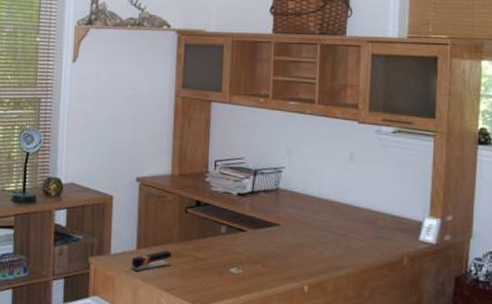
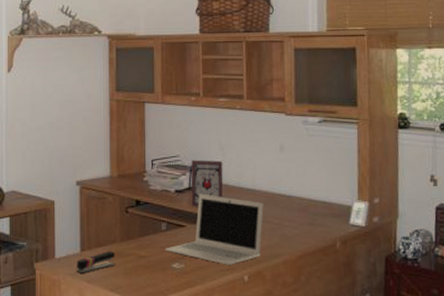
laptop: none [224,198,329,274] -> present [165,194,264,265]
picture frame: none [253,163,289,212] -> present [191,160,223,207]

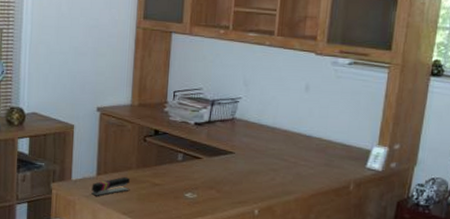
laptop: present [165,194,264,265] -> none [180,128,282,199]
picture frame: present [191,160,223,207] -> none [209,94,246,141]

